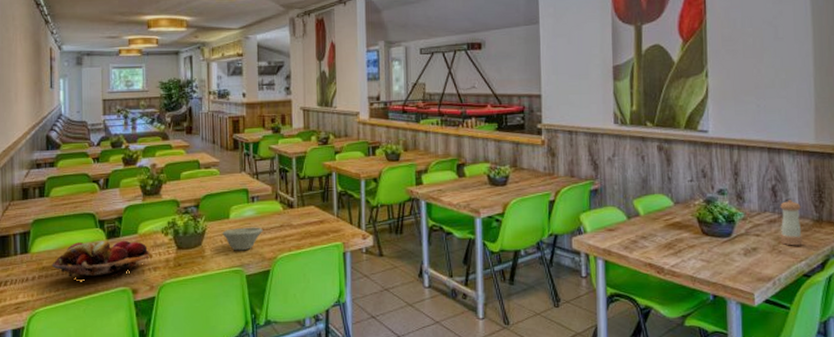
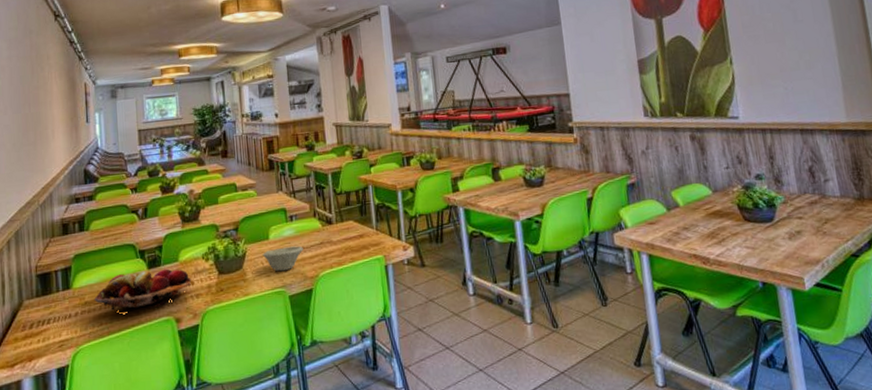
pepper shaker: present [780,200,803,246] -> none [819,179,847,227]

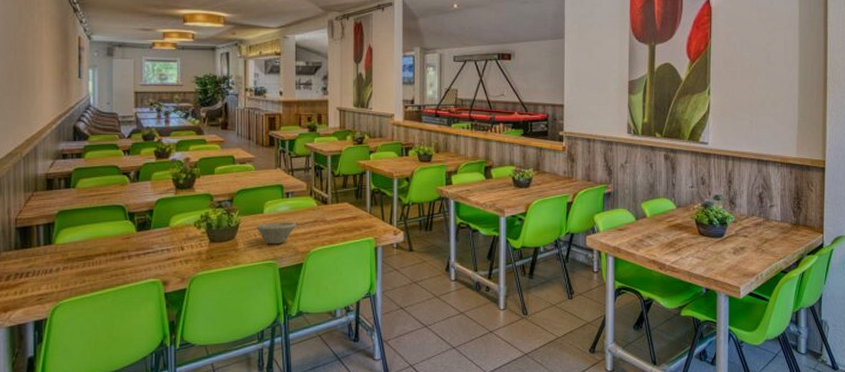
fruit basket: present [94,268,192,311] -> none [78,232,182,270]

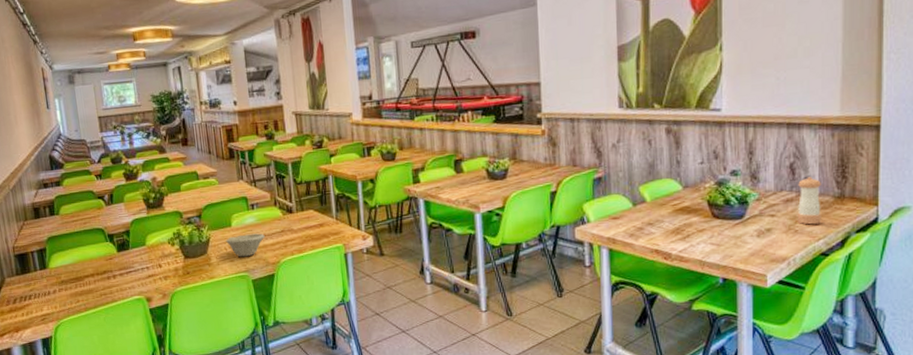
pepper shaker: none [764,206,782,246] -> present [797,177,821,225]

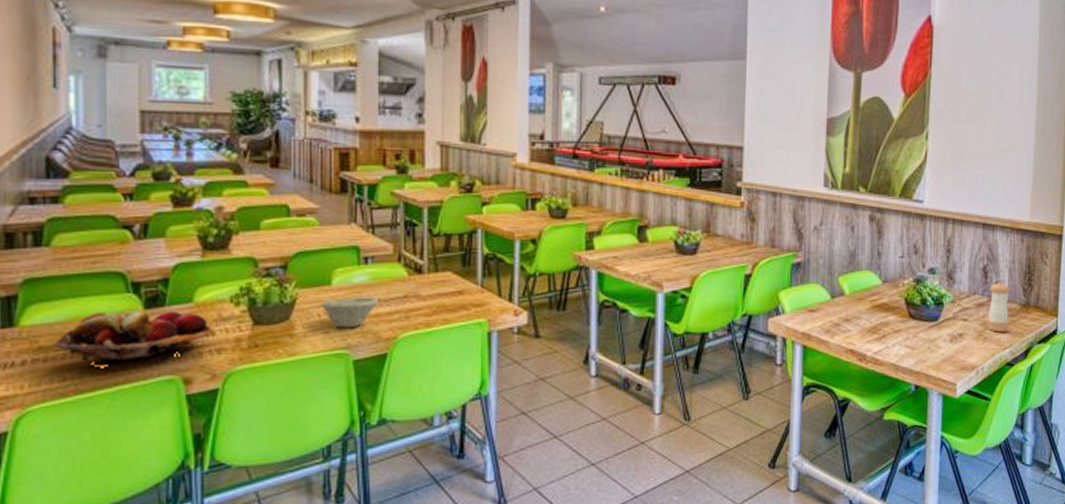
fruit basket: none [69,252,160,289] -> present [54,311,212,363]

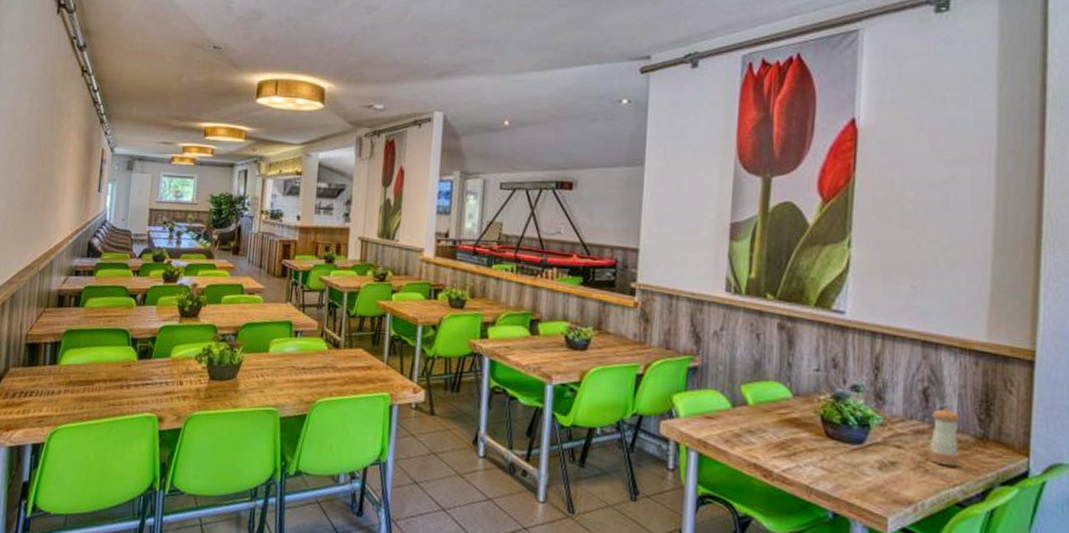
fruit basket: present [54,311,212,363] -> none [79,359,181,402]
bowl: present [321,297,379,328] -> none [259,363,304,390]

